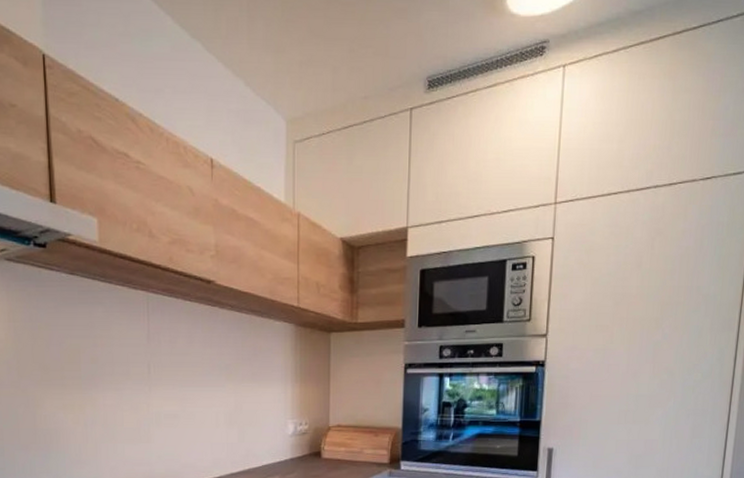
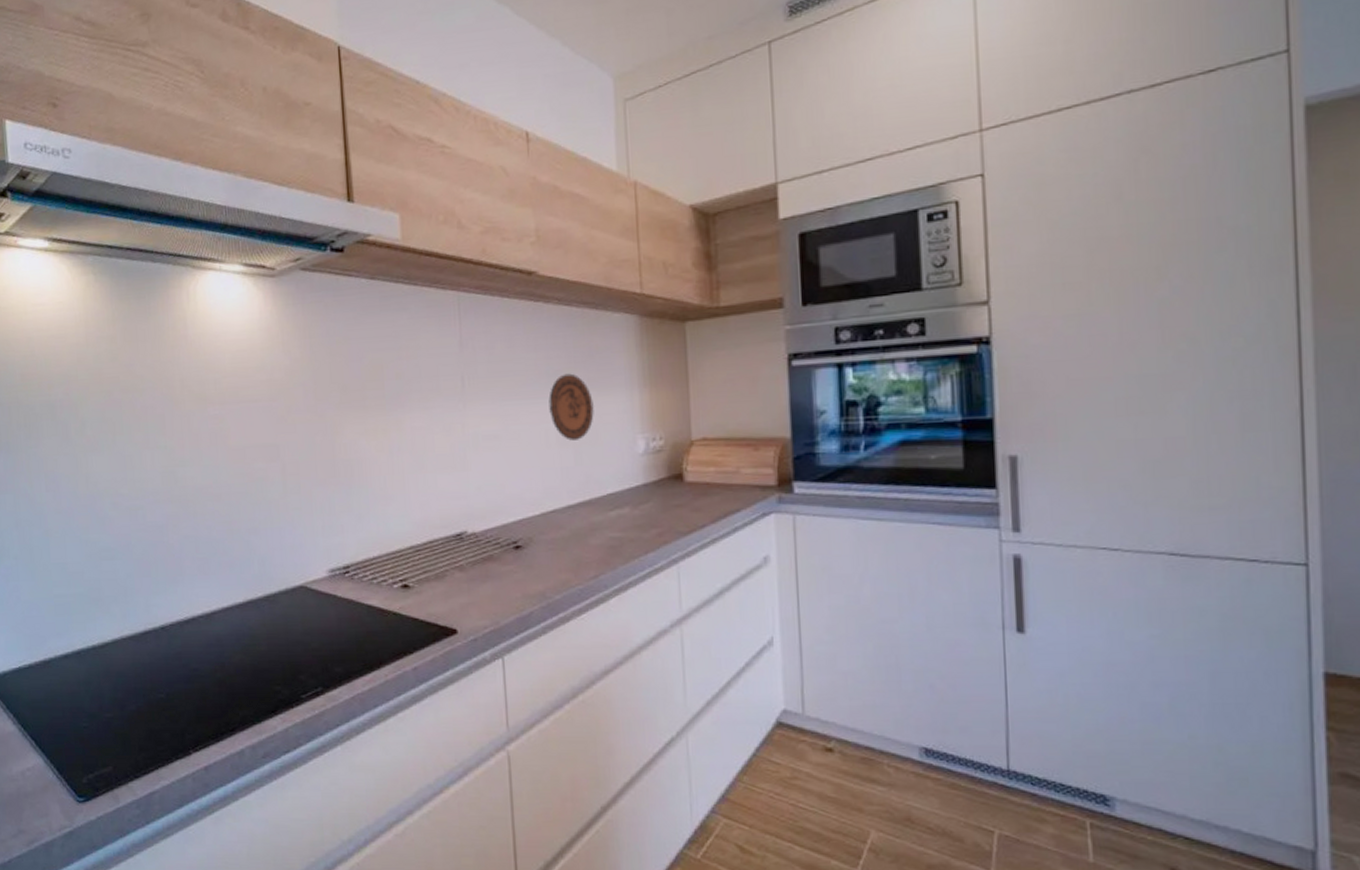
decorative plate: none [220,368,255,422] -> present [548,373,594,441]

